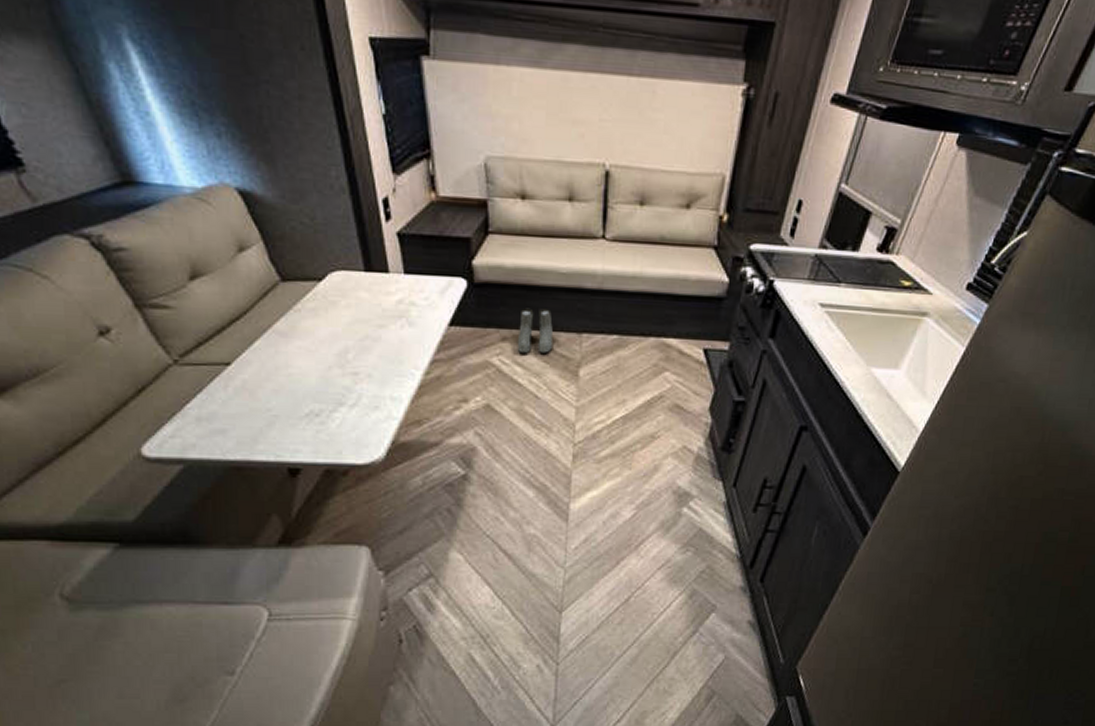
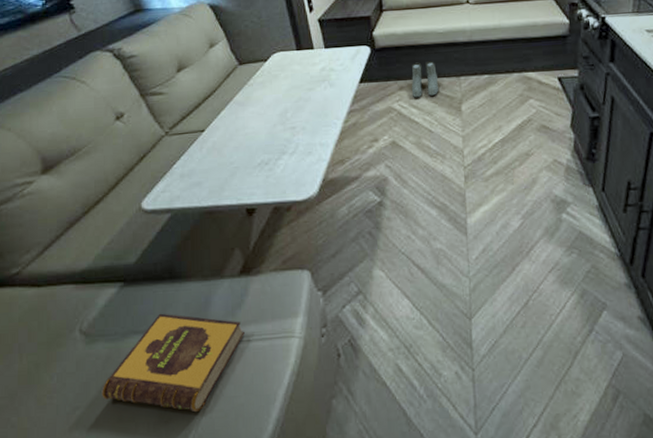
hardback book: none [94,582,283,692] -> present [101,313,245,413]

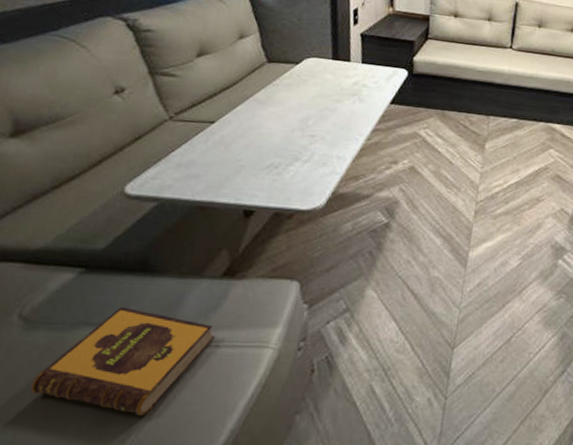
boots: present [411,61,438,98] -> none [440,94,469,130]

